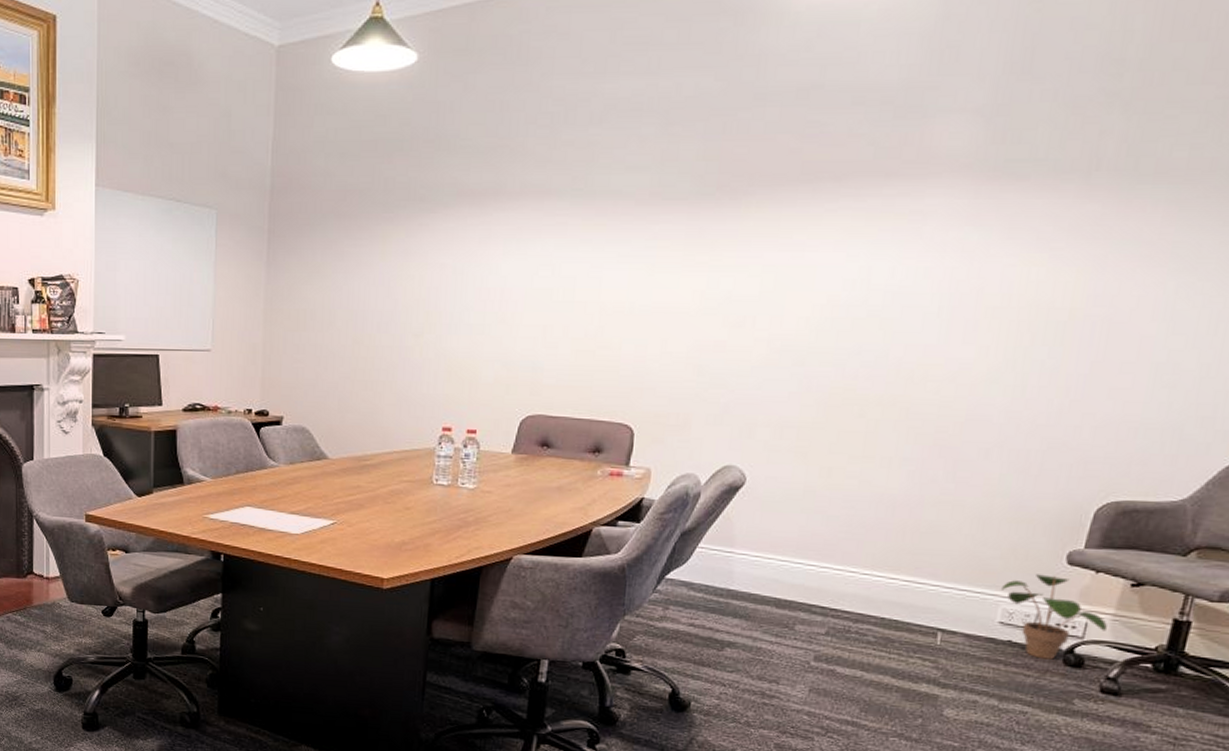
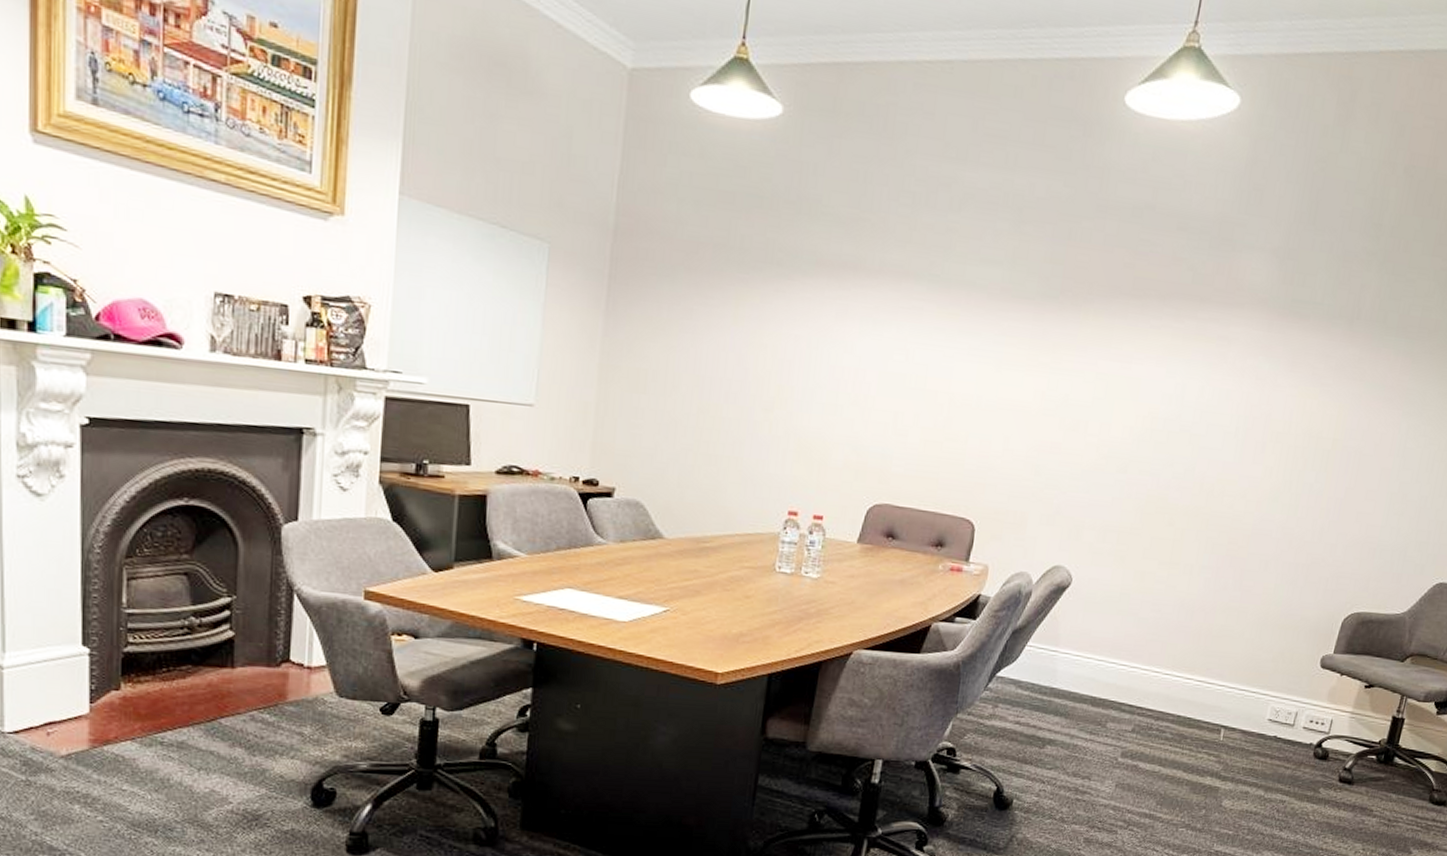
potted plant: present [1002,574,1107,660] -> none [1272,676,1347,753]

